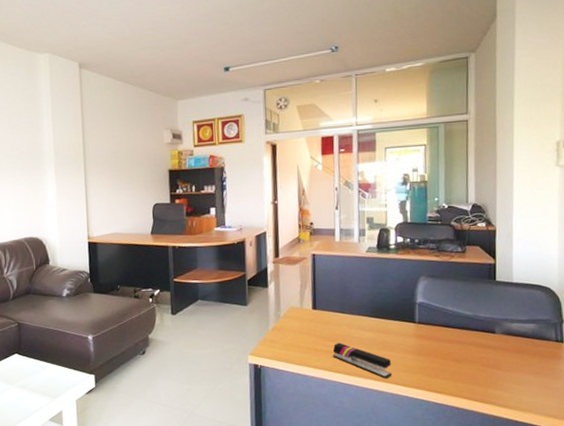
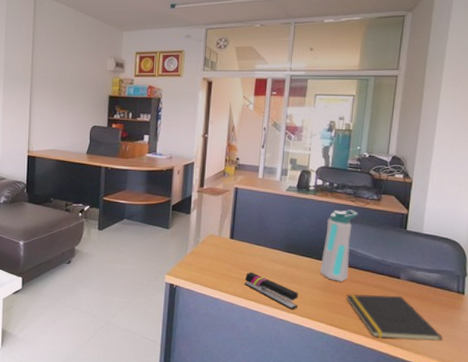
water bottle: none [410,265,444,343] -> present [320,209,358,282]
notepad: none [441,351,546,399] -> present [346,294,442,341]

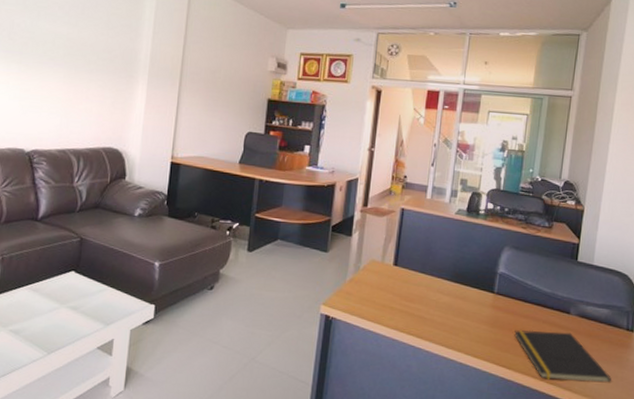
stapler: present [244,272,299,310] -> none [407,303,464,347]
water bottle: present [320,209,358,282] -> none [487,237,529,316]

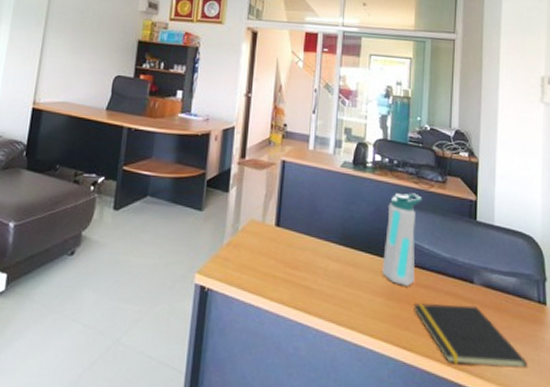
water bottle: none [487,237,529,316] -> present [382,193,422,286]

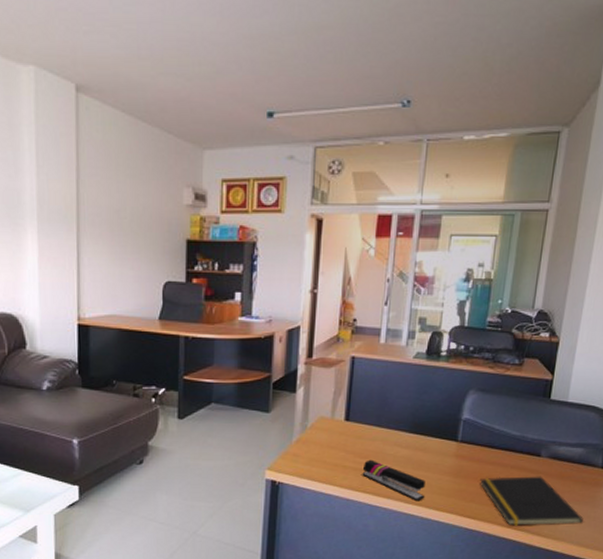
stapler: none [292,271,358,325] -> present [362,459,425,502]
water bottle: present [382,193,422,286] -> none [450,378,497,464]

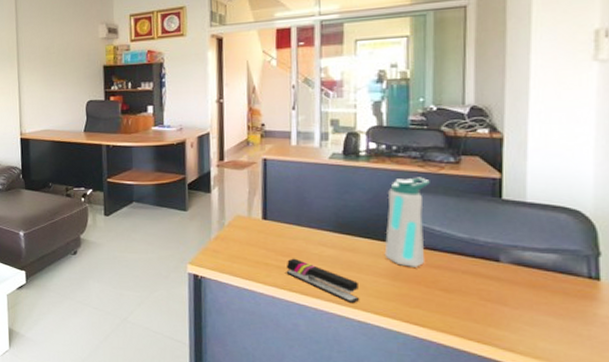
water bottle: none [450,378,497,464] -> present [384,177,430,267]
notepad: present [480,476,583,526] -> none [425,282,573,343]

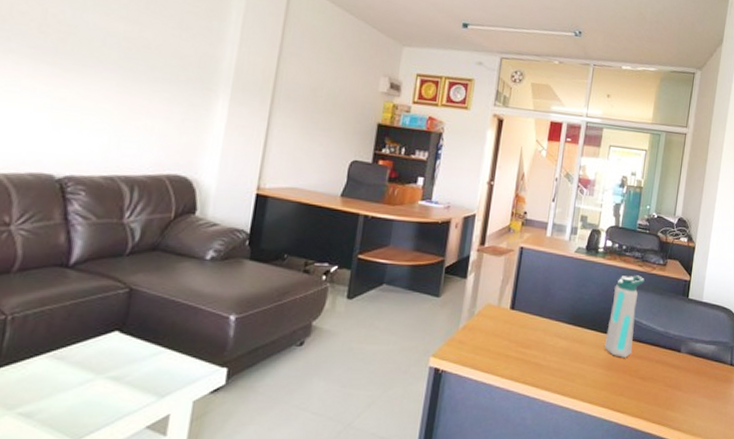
stapler: present [286,258,360,304] -> none [523,349,581,394]

